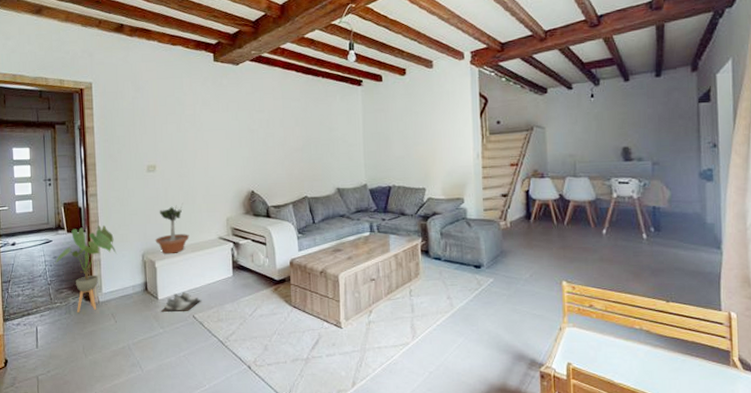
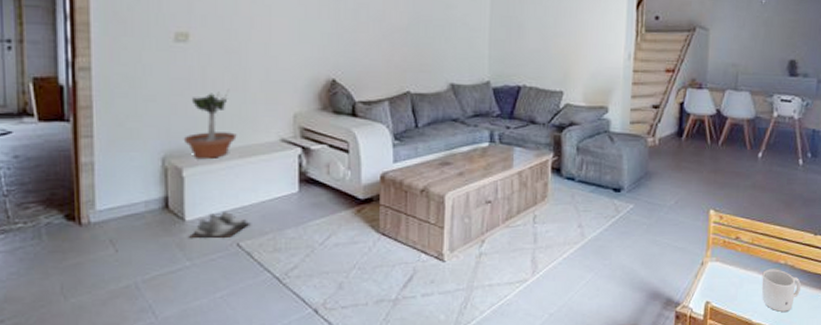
house plant: present [55,225,117,313] -> none [16,114,121,239]
mug: none [619,333,660,373] -> present [761,269,802,312]

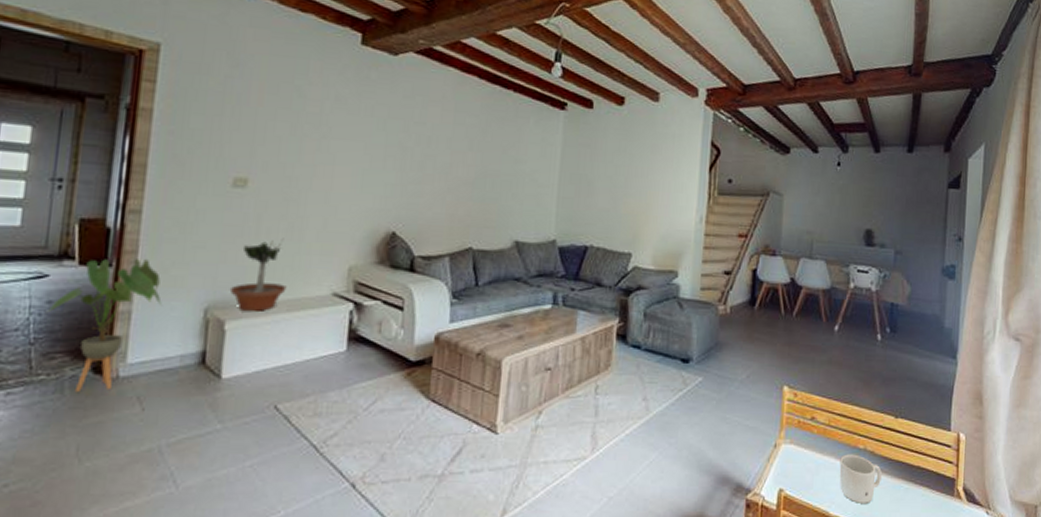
house plant: none [16,114,121,239] -> present [48,259,162,393]
athletic shoe: present [189,210,249,239] -> none [224,368,290,400]

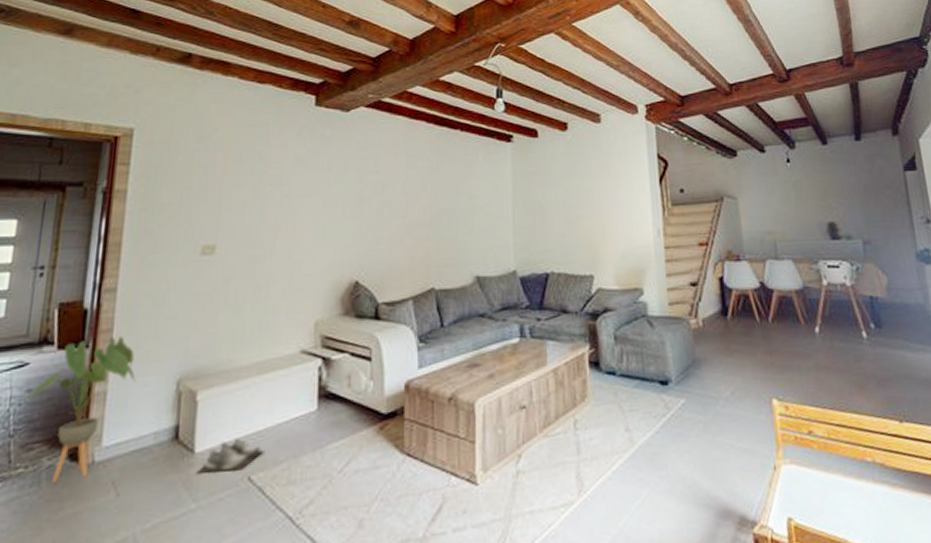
athletic shoe: none [224,368,290,400] -> present [197,437,262,475]
potted tree: present [229,238,287,313] -> none [200,299,256,380]
mug: present [839,454,883,503] -> none [848,469,900,526]

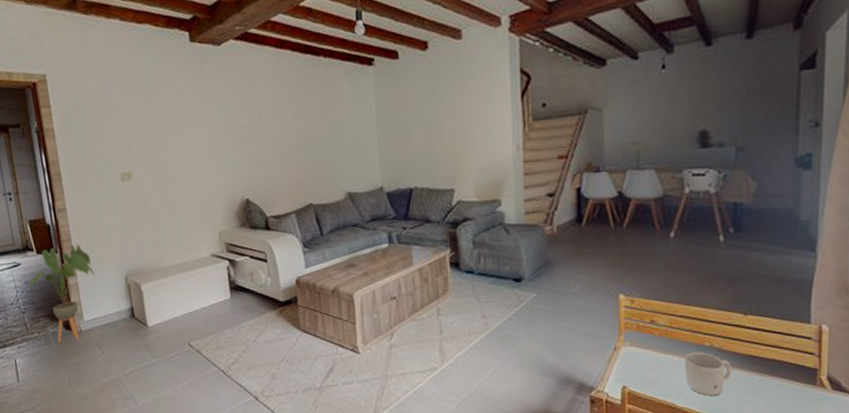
athletic shoe: present [197,437,262,475] -> none [152,316,195,341]
mug: none [848,469,900,526] -> present [684,352,733,396]

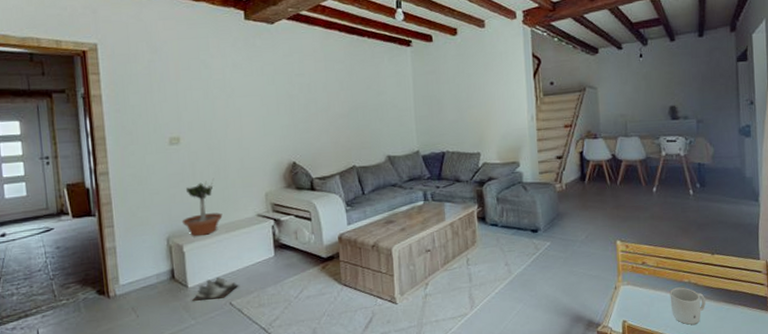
house plant: present [27,245,96,344] -> none [58,208,136,310]
potted tree: none [138,215,178,276] -> present [181,178,223,237]
athletic shoe: none [152,316,195,341] -> present [192,276,238,302]

